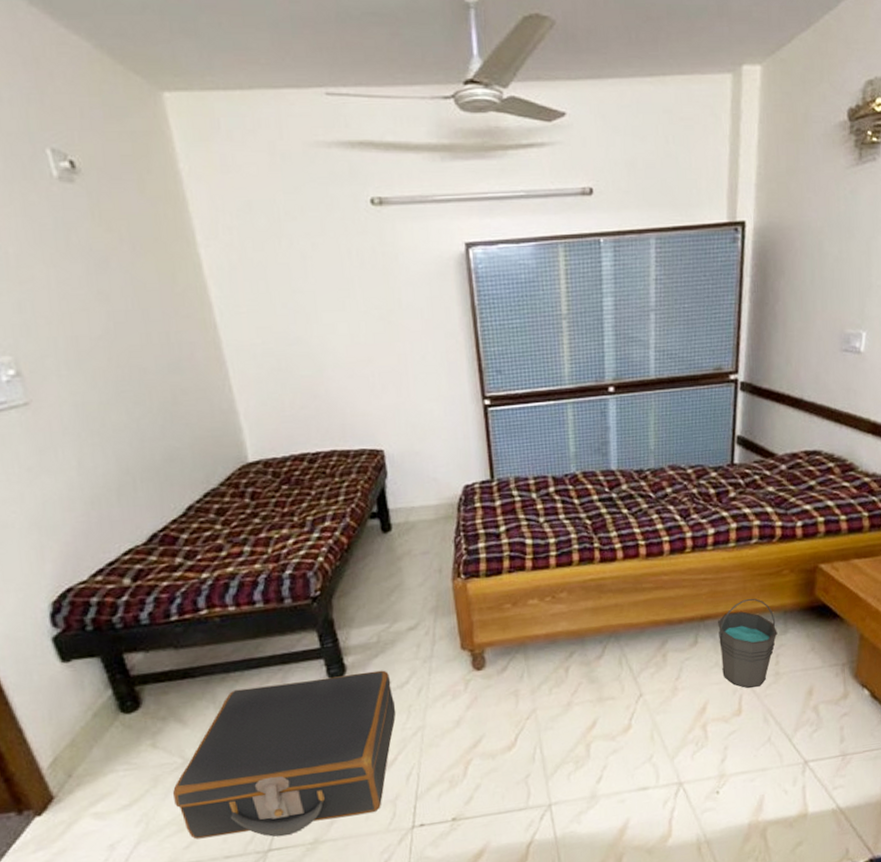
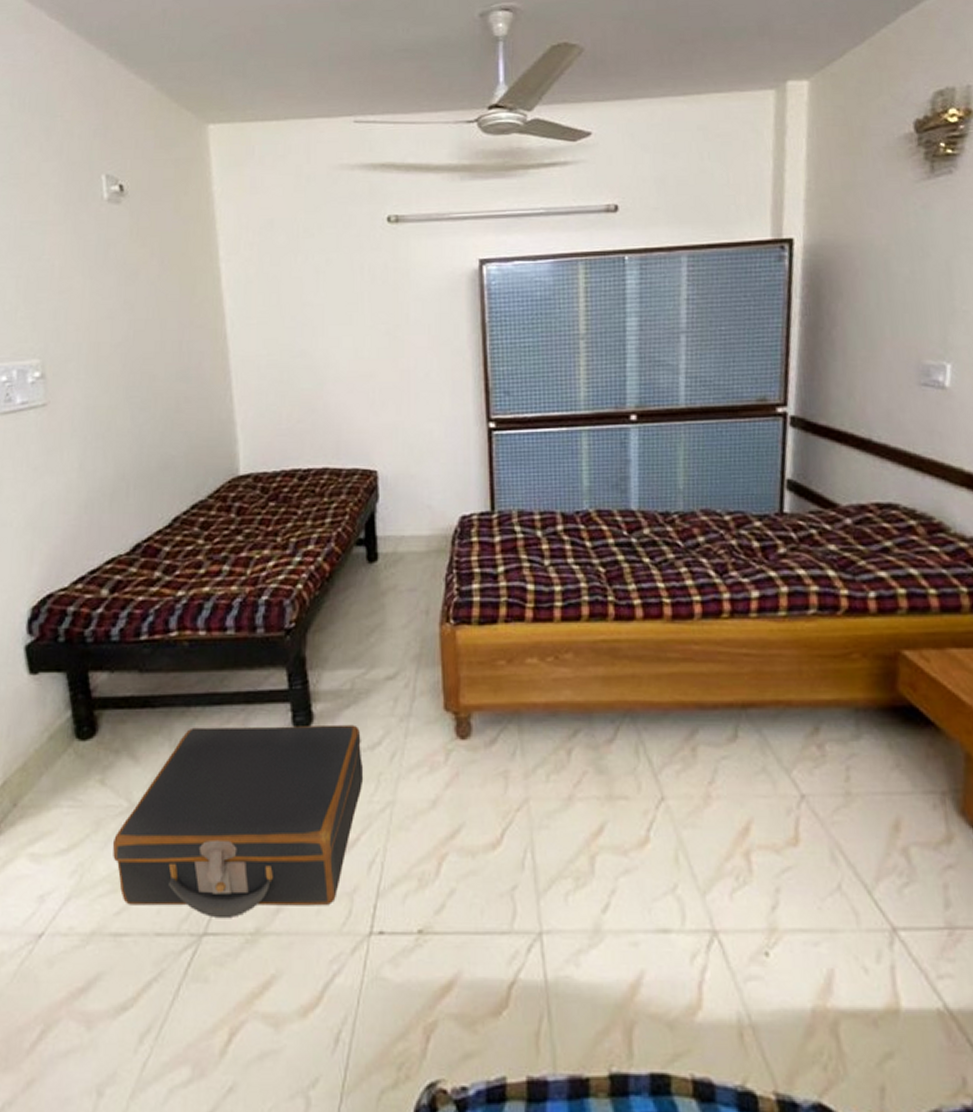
bucket: present [718,598,778,688] -> none [765,686,847,808]

